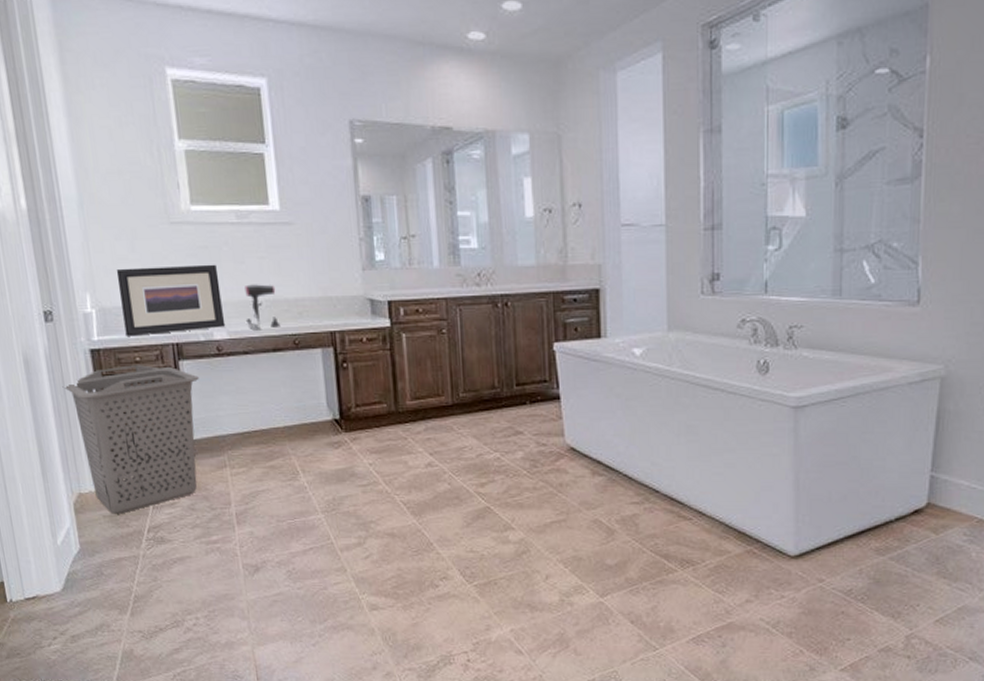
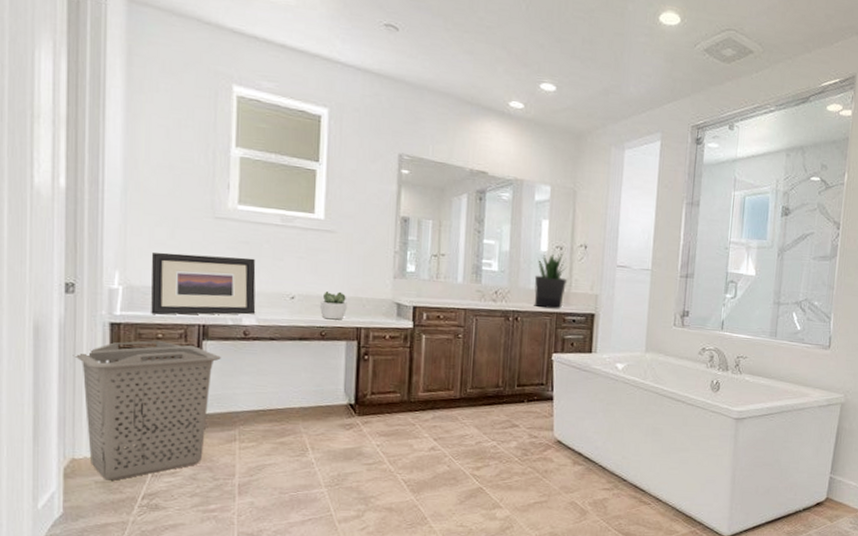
hair dryer: present [245,284,279,331] -> none [276,279,310,321]
succulent plant: none [289,292,318,325] -> present [320,290,347,320]
planter: none [521,216,561,288] -> present [534,253,567,309]

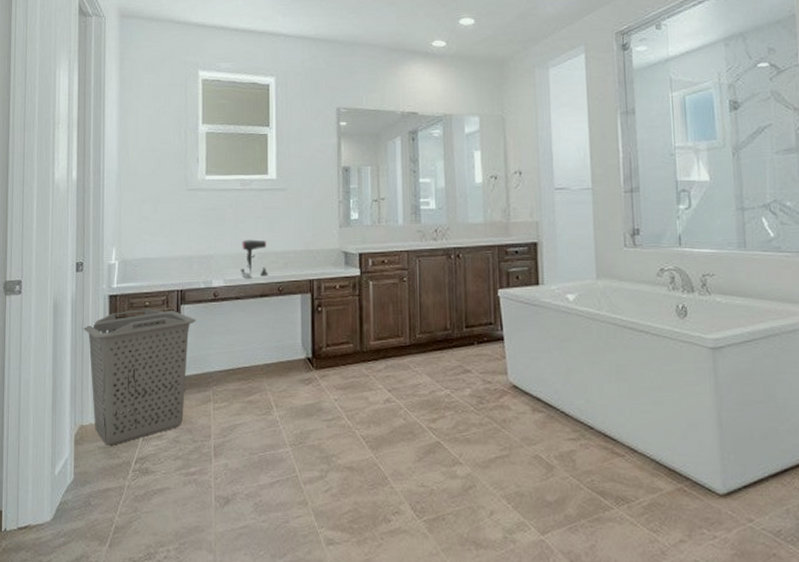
picture frame: present [151,252,256,315] -> none [139,223,223,284]
hair dryer: none [276,279,310,321] -> present [240,239,267,279]
succulent plant: present [320,290,347,320] -> none [277,246,300,274]
planter: present [534,253,567,309] -> none [472,182,505,242]

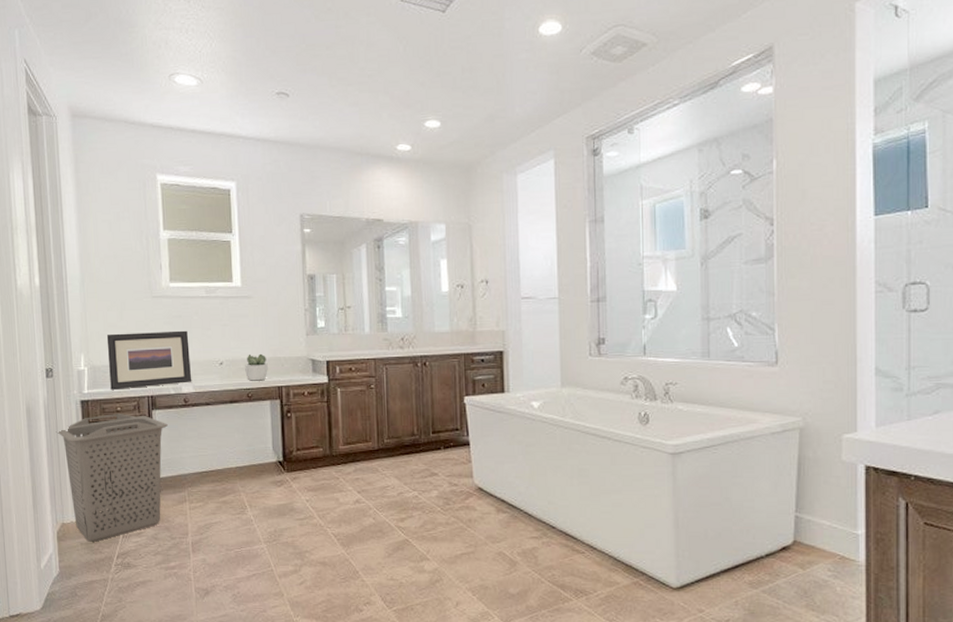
picture frame: none [139,223,223,284] -> present [106,330,192,390]
hair dryer: present [240,239,267,279] -> none [209,347,236,385]
succulent plant: none [277,246,300,274] -> present [245,353,268,381]

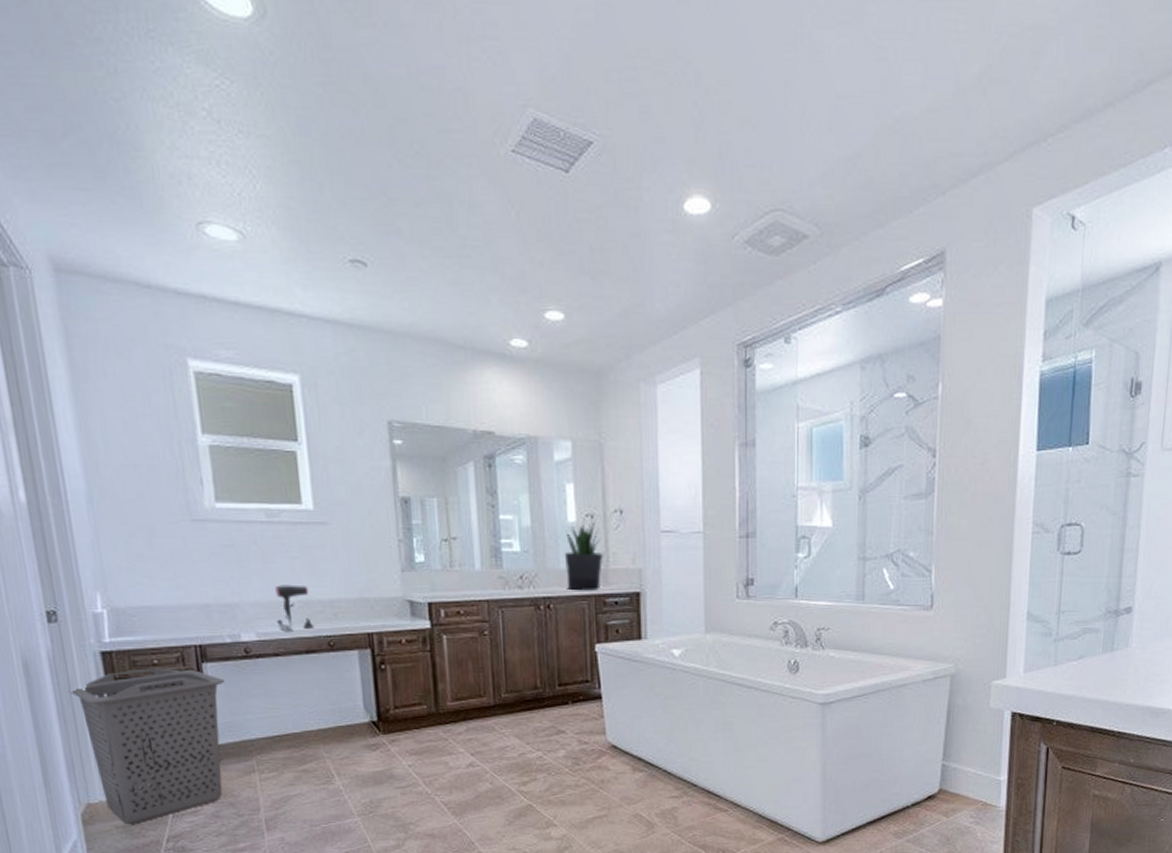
picture frame: present [106,330,192,390] -> none [131,563,254,638]
hair dryer: none [209,347,236,385] -> present [275,585,313,632]
succulent plant: present [245,353,268,381] -> none [323,593,354,627]
planter: none [438,291,471,350] -> present [564,522,603,591]

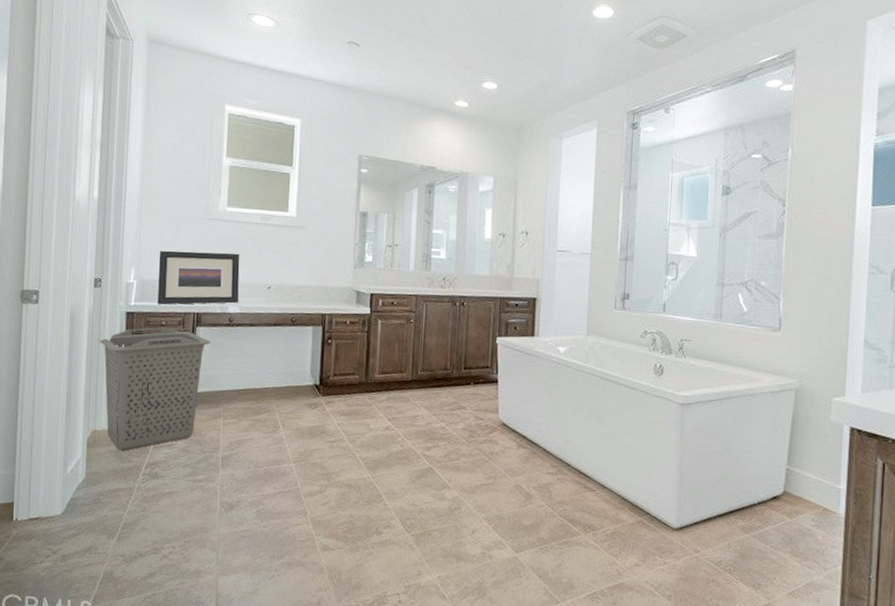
picture frame: none [131,563,254,638] -> present [157,250,240,305]
hair dryer: present [275,585,313,632] -> none [255,271,283,308]
planter: present [564,522,603,591] -> none [479,240,510,294]

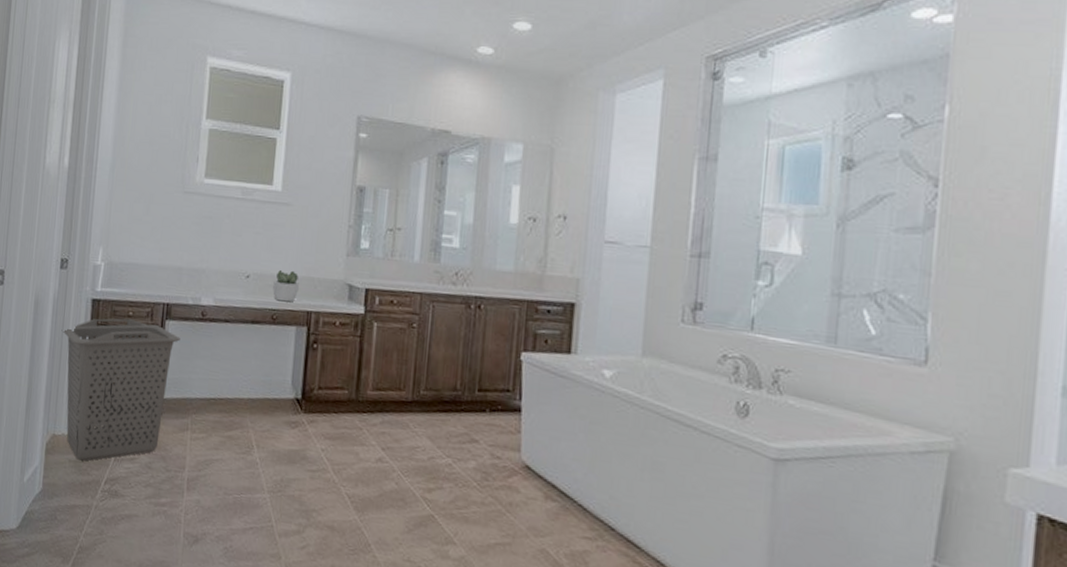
picture frame: present [157,250,240,305] -> none [125,228,217,294]
succulent plant: none [291,280,314,307] -> present [273,269,299,303]

